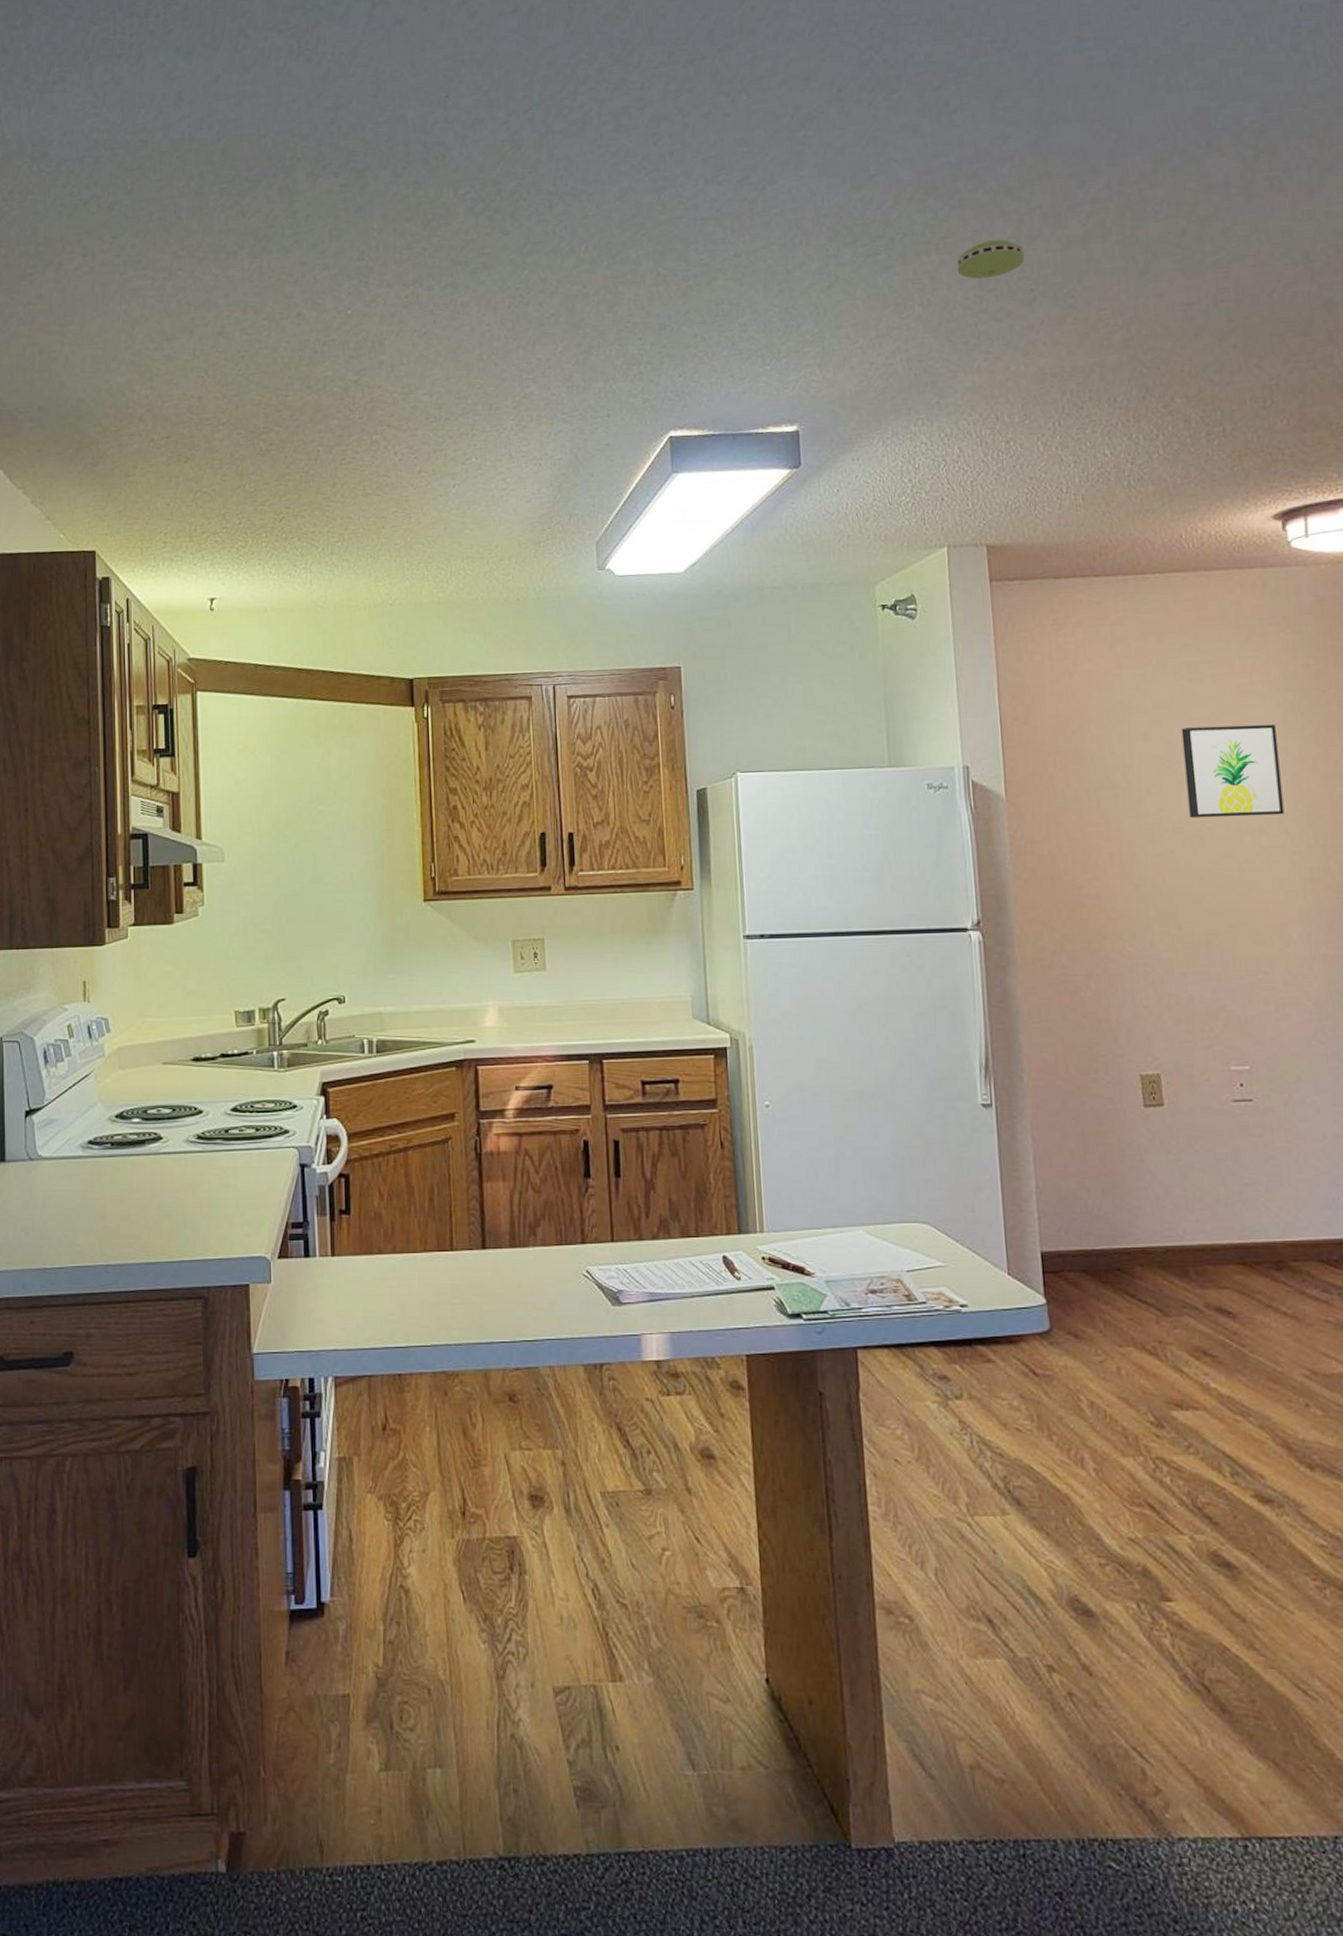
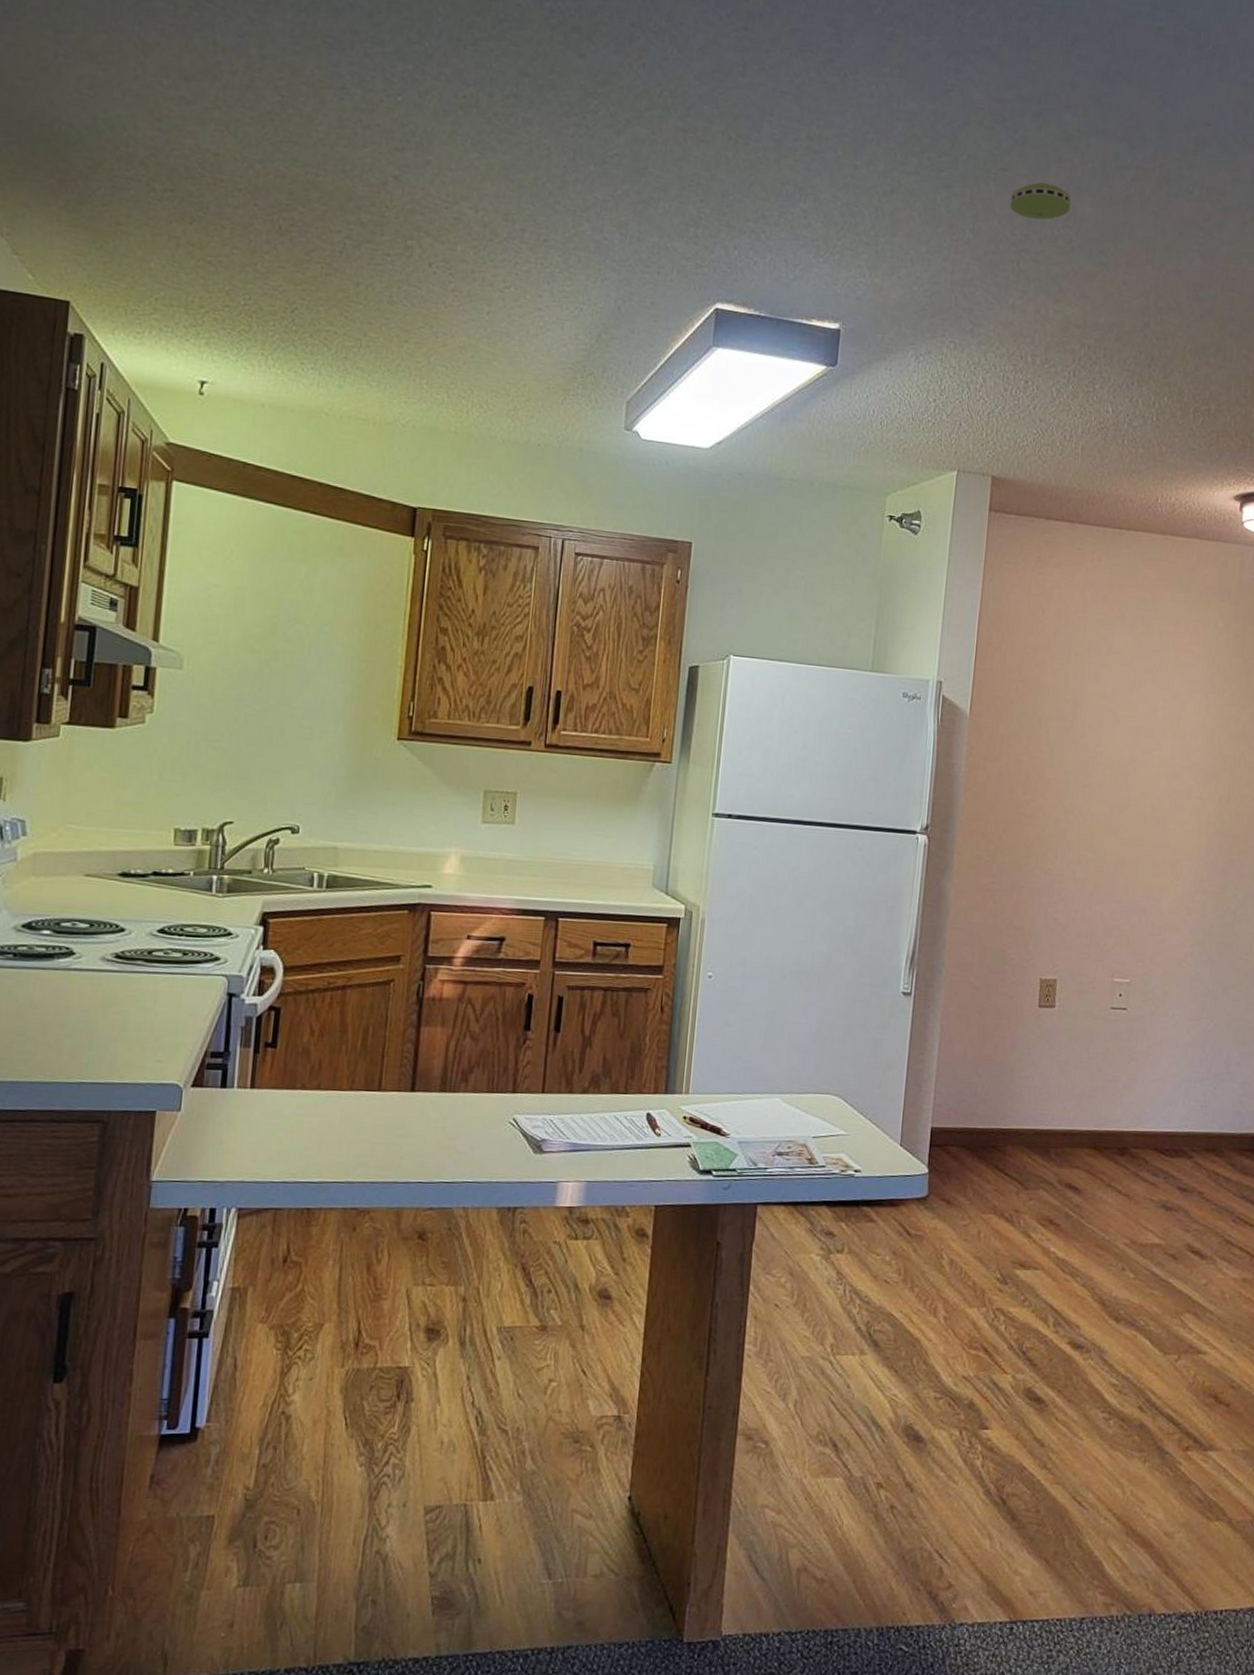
wall art: present [1181,724,1285,819] -> none [1120,675,1203,764]

